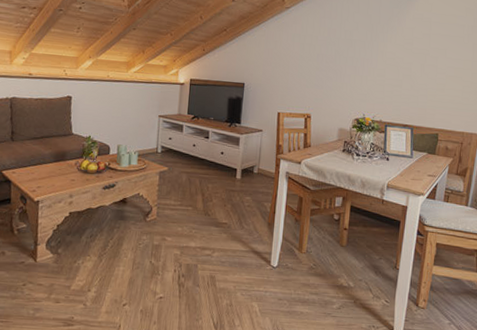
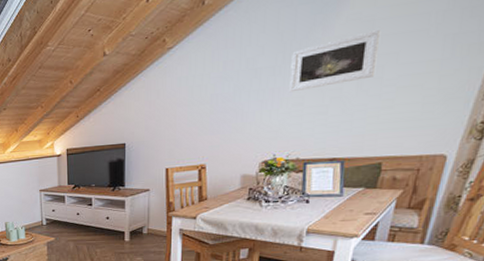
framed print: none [375,29,435,65] -> present [289,30,381,91]

